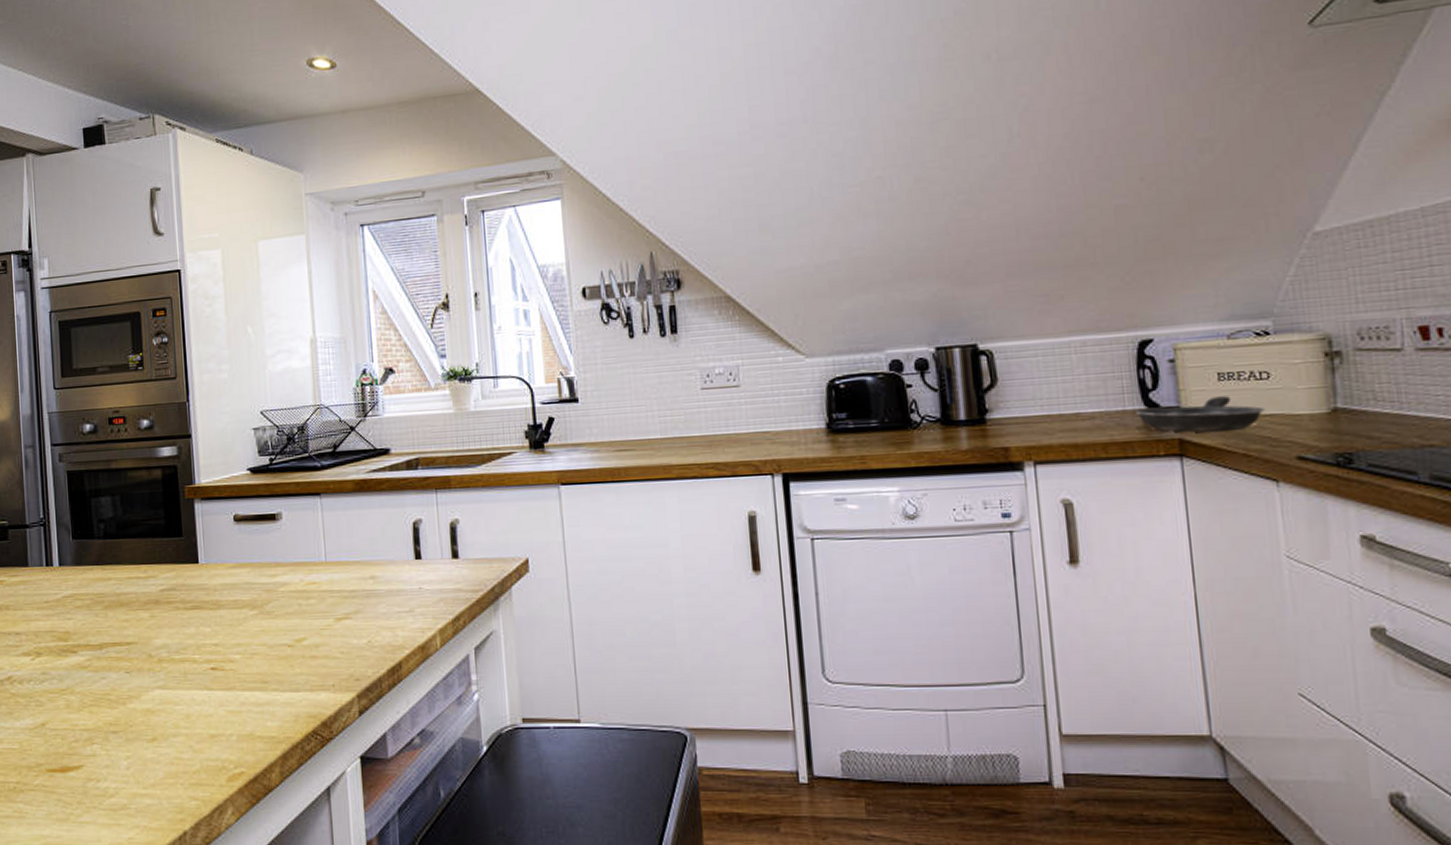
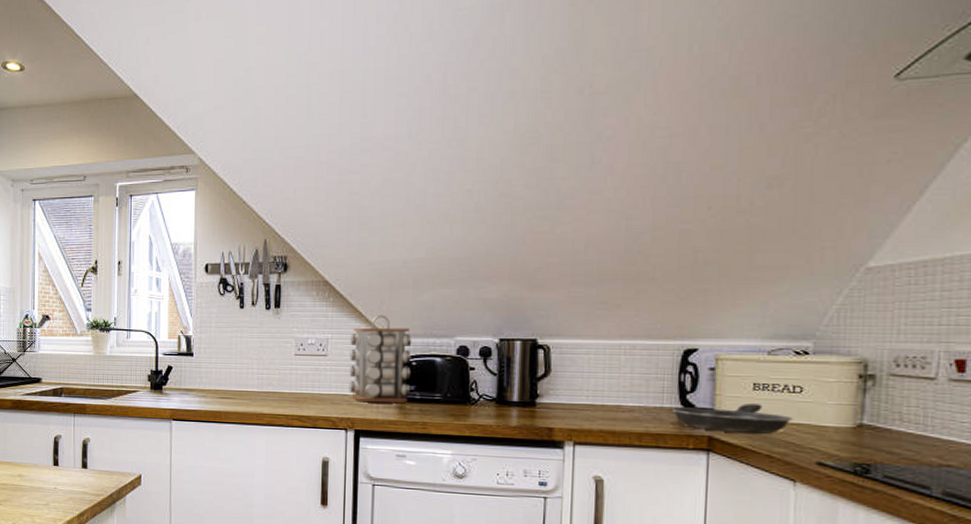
spice rack: none [764,331,842,439] -> present [349,314,412,404]

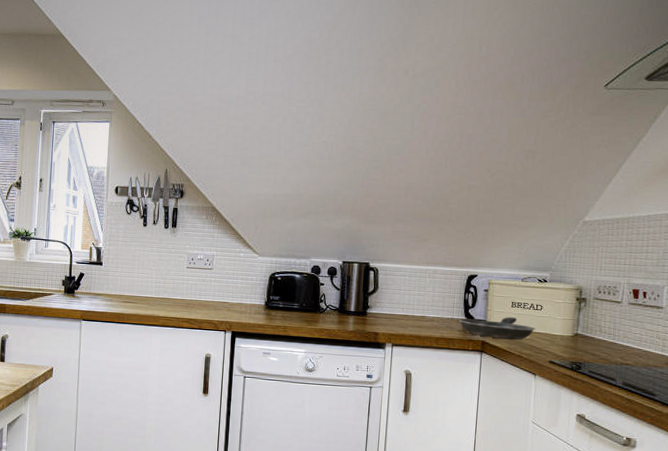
spice rack: present [349,314,412,404] -> none [228,237,279,311]

